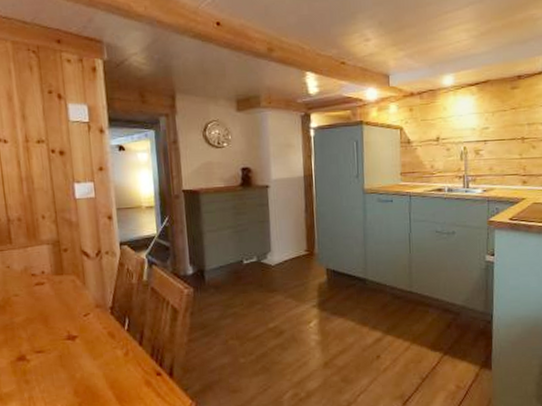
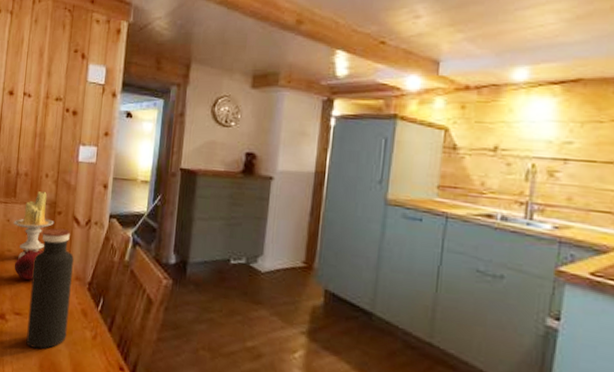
candle: none [15,232,62,301] -> present [13,191,55,259]
fruit: none [25,287,56,319] -> present [14,248,44,280]
water bottle: none [46,264,97,379] -> present [26,228,74,349]

